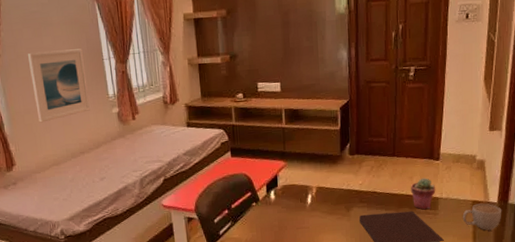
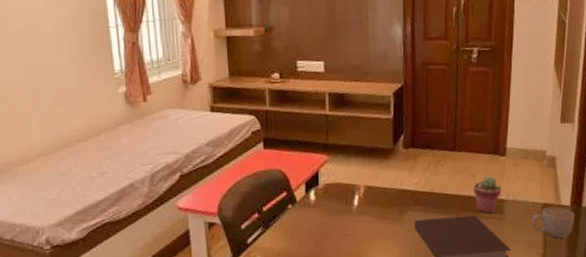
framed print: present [27,48,90,123] -> none [12,13,90,103]

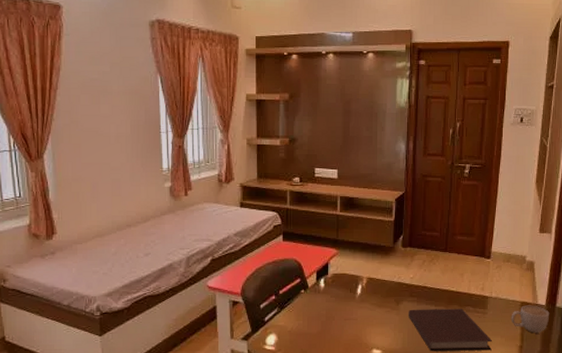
potted succulent: present [473,176,502,214] -> none [460,275,486,308]

